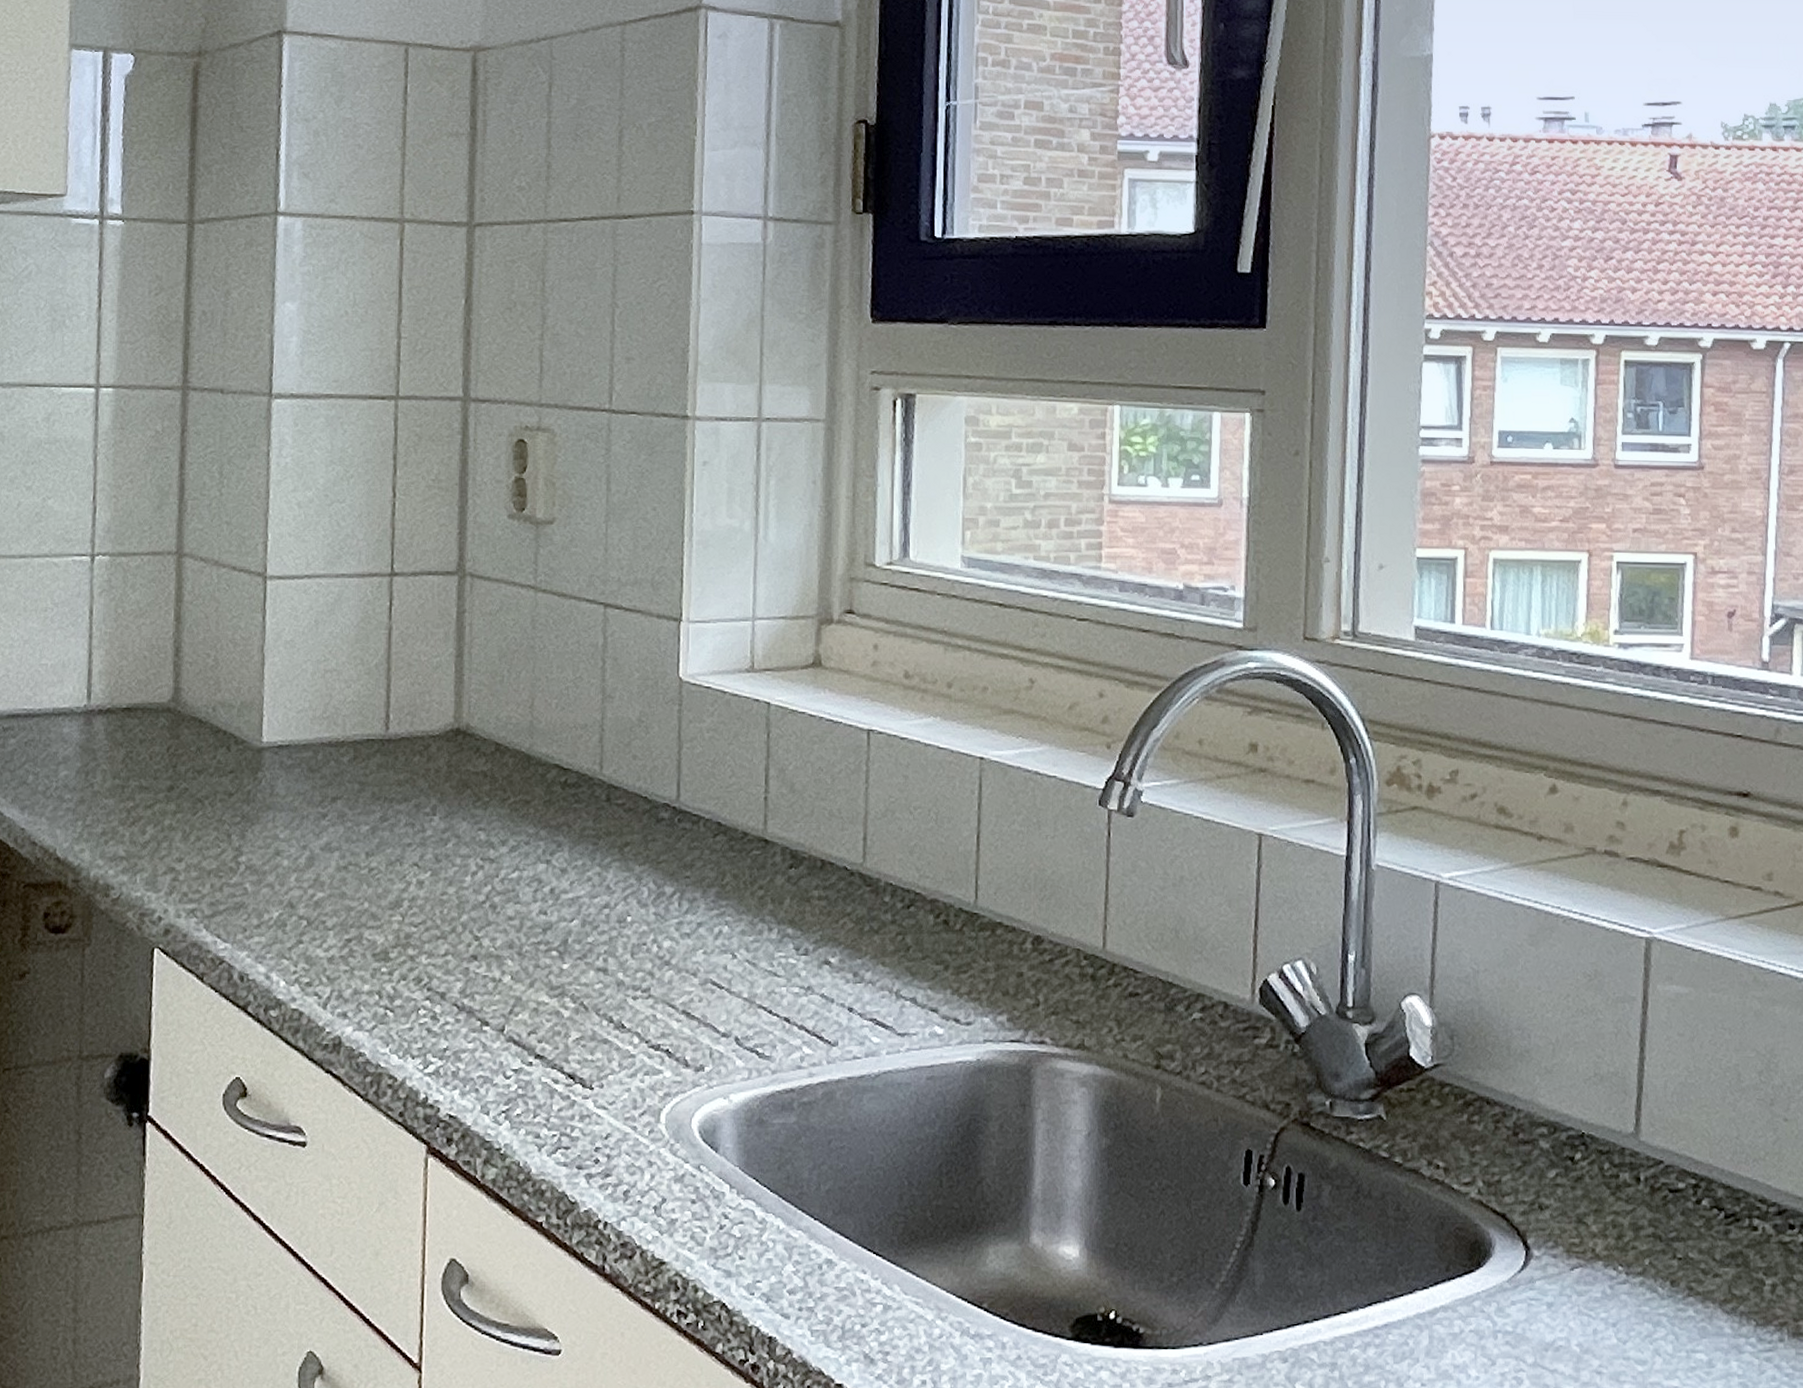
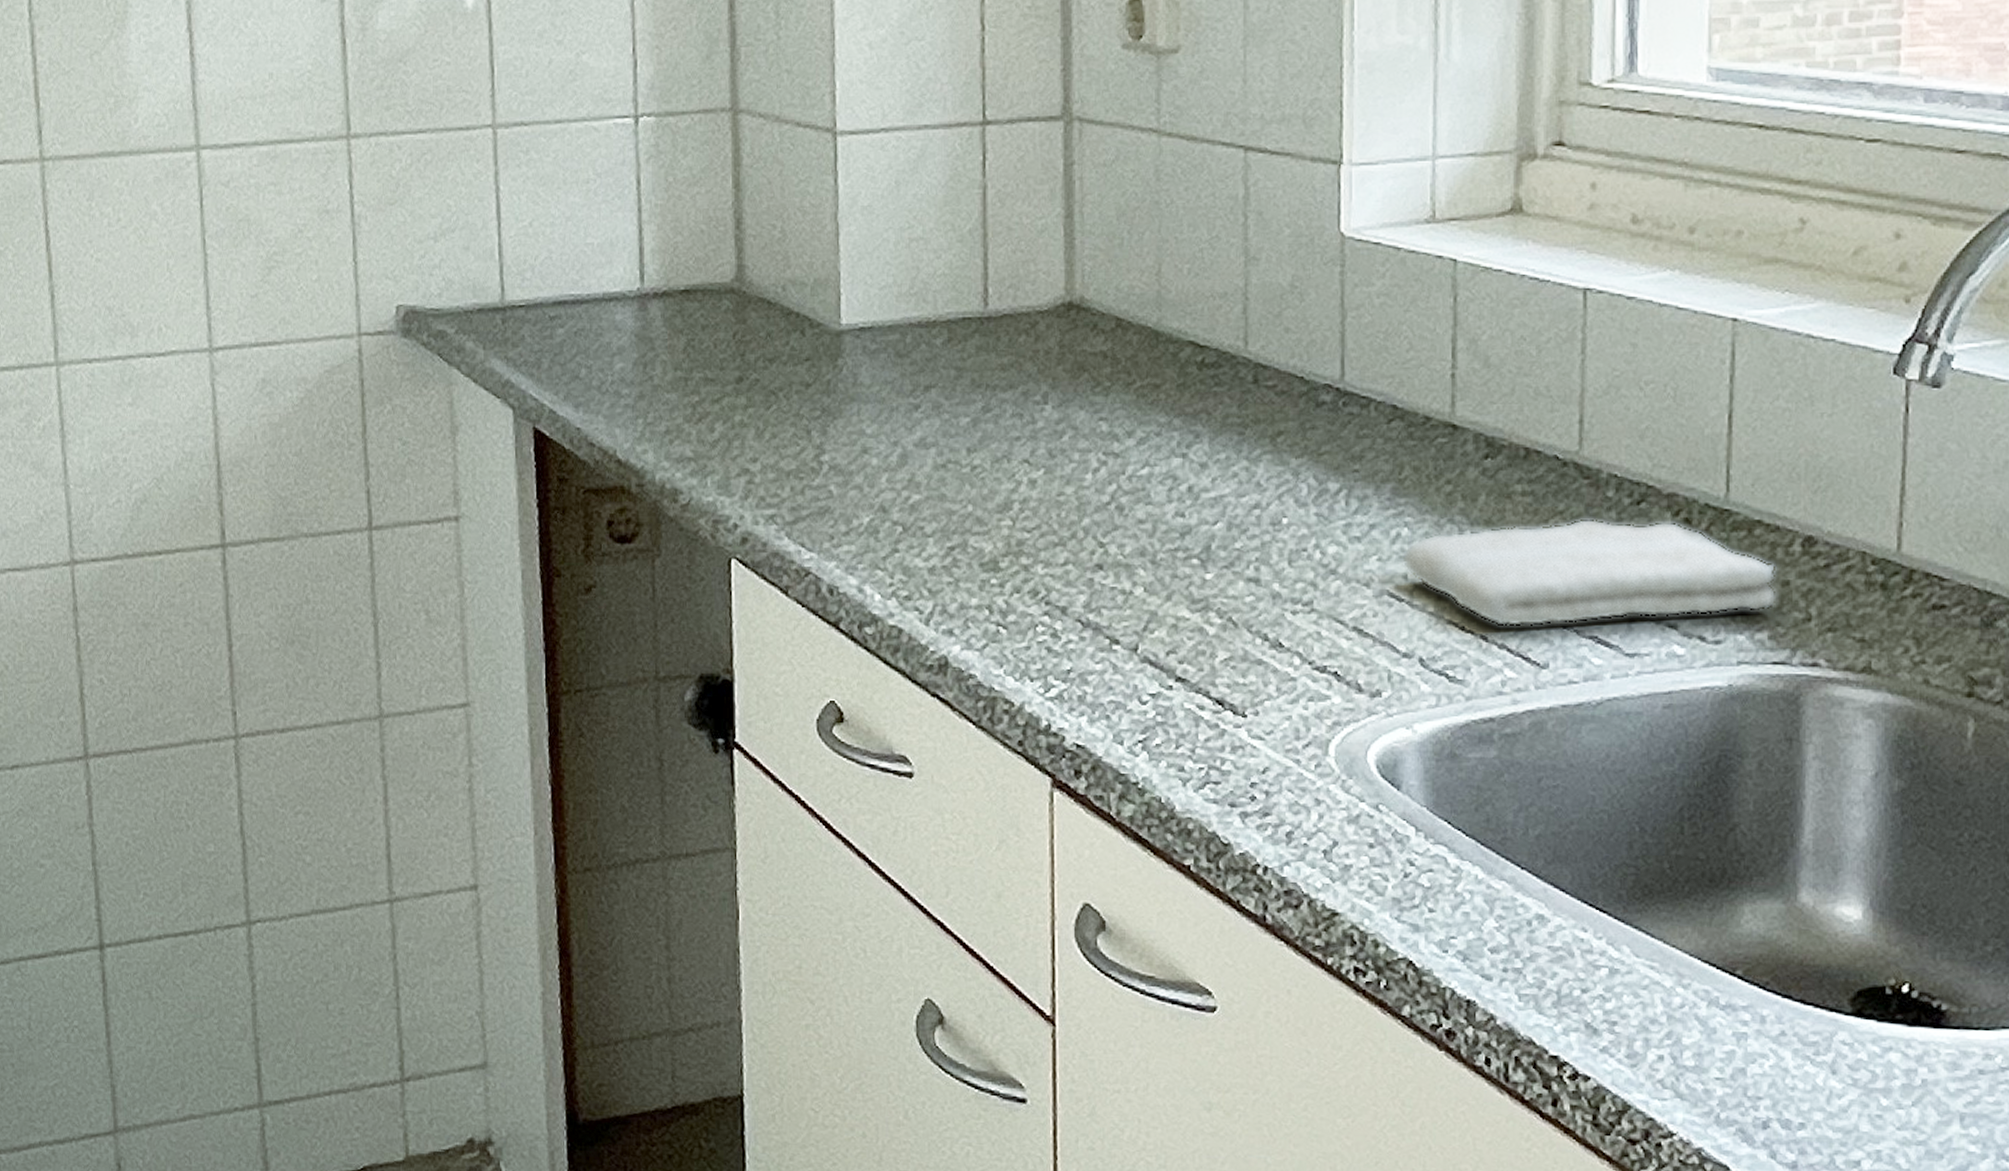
washcloth: none [723,919,1013,1011] -> present [1402,518,1777,627]

